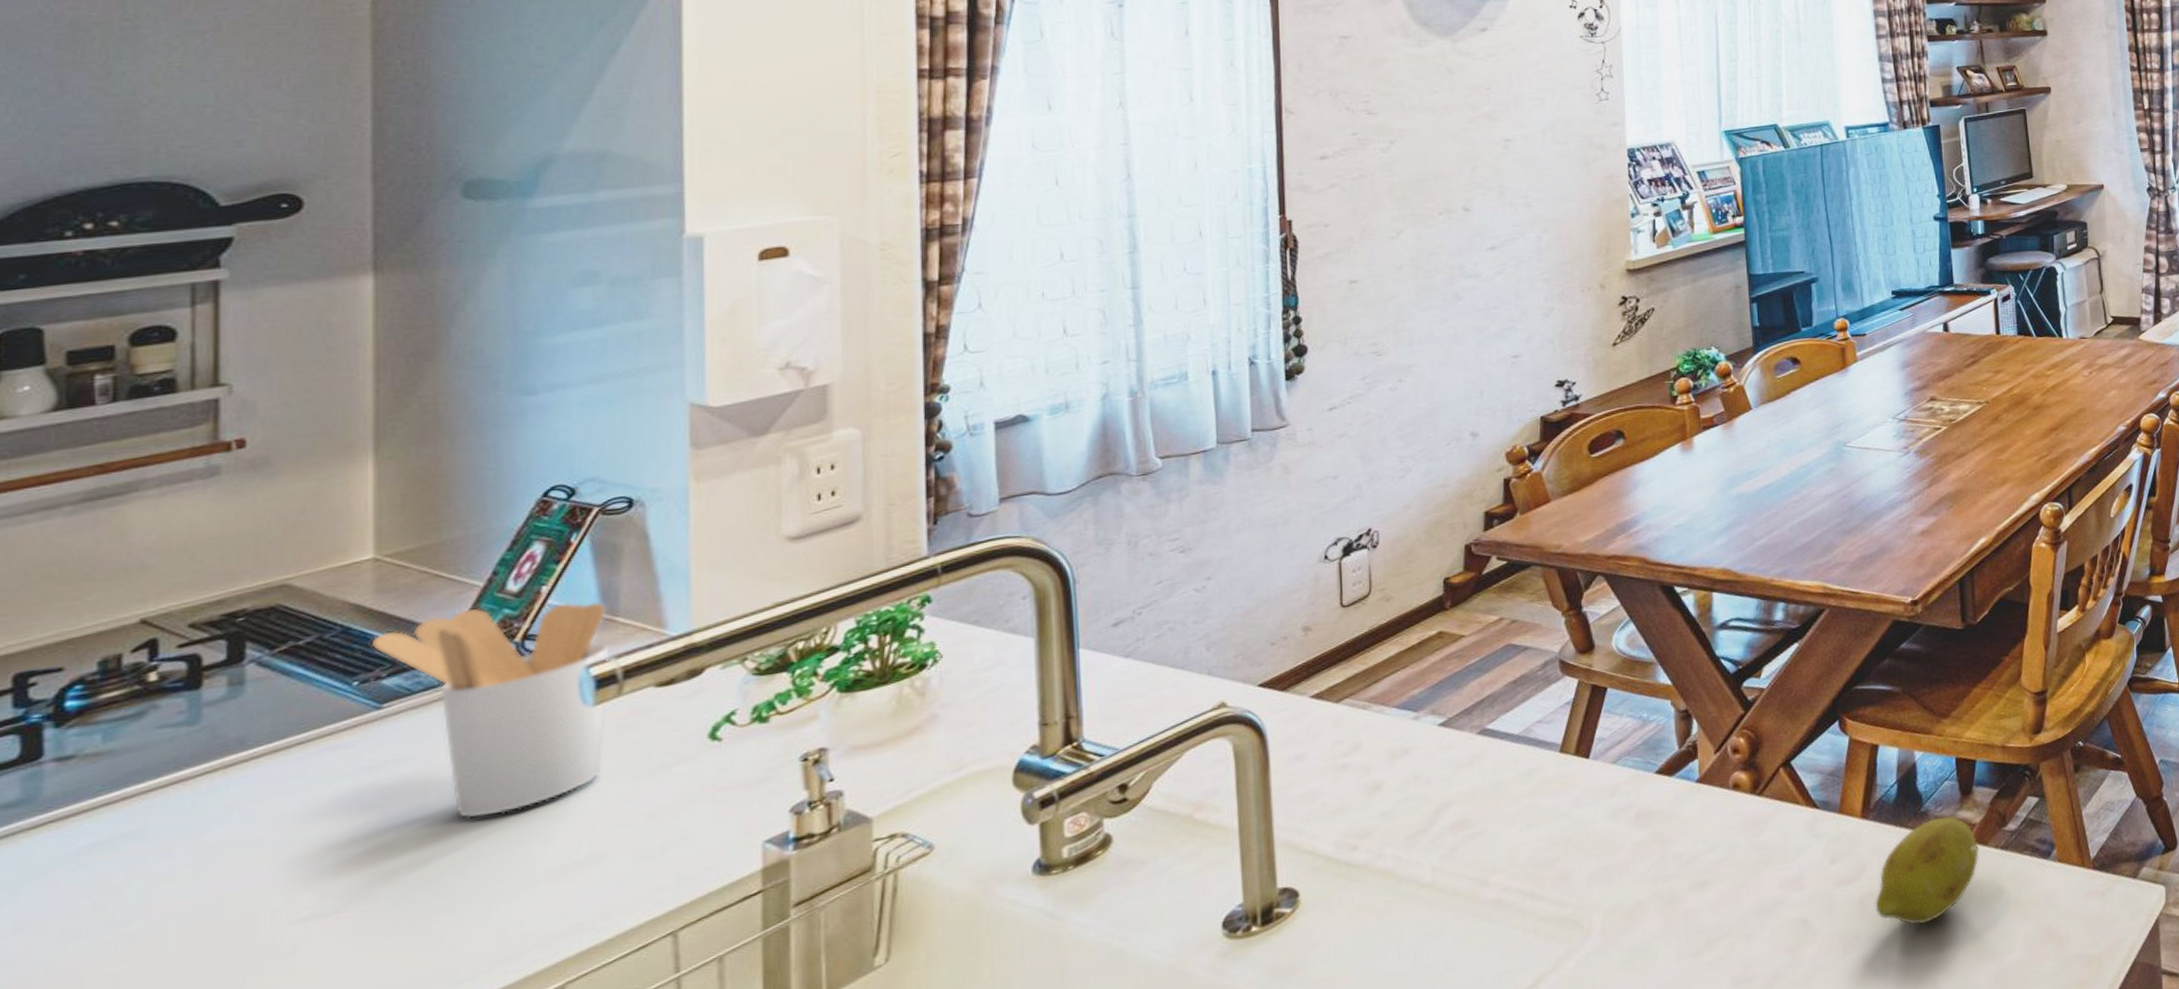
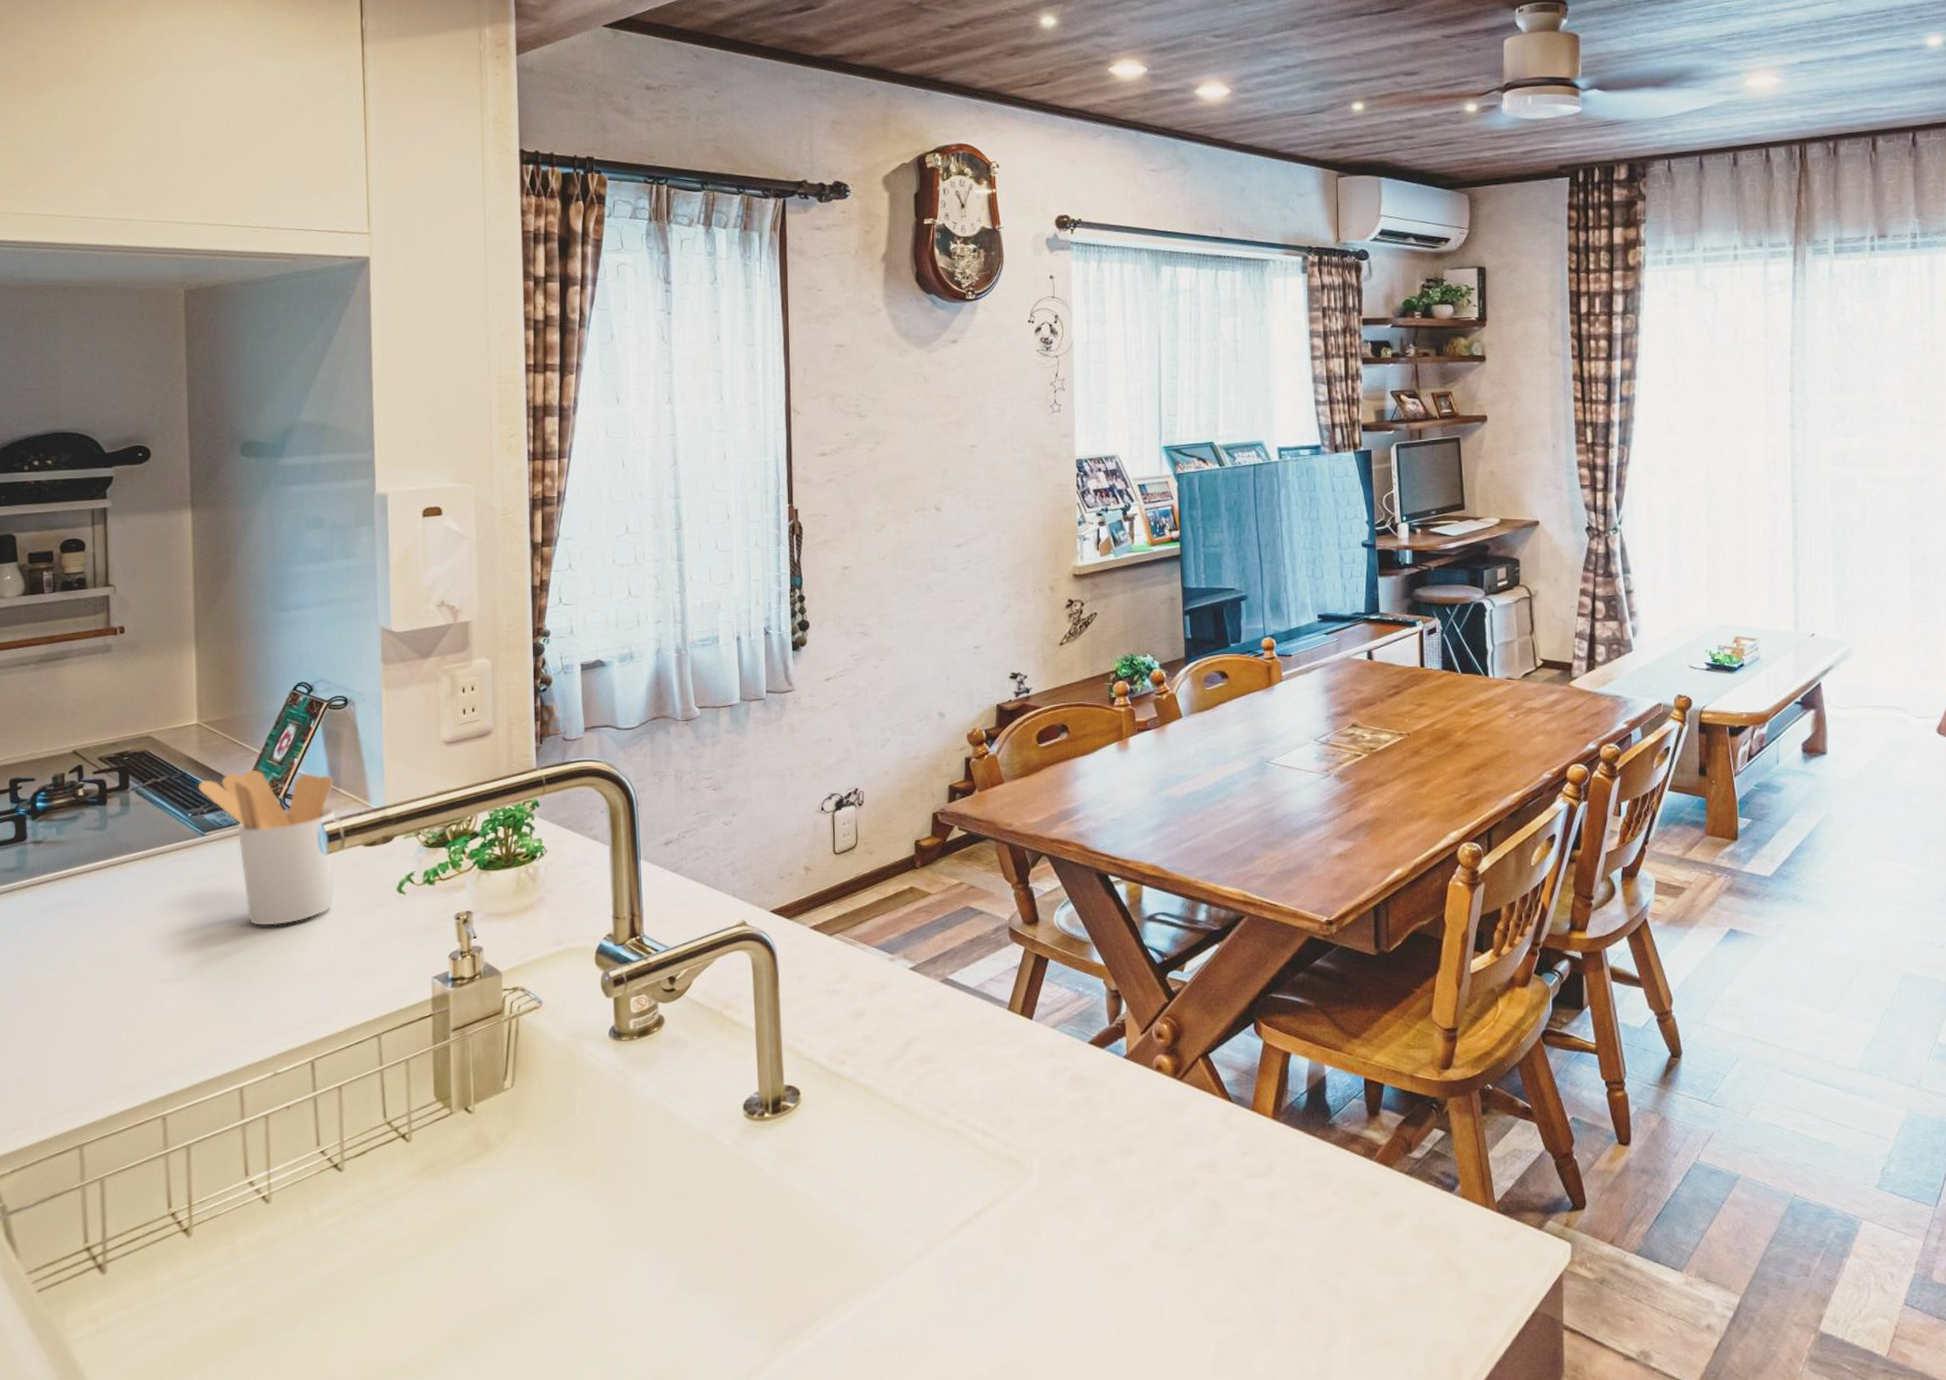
fruit: present [1875,815,1979,925] -> none [1283,1132,1384,1230]

